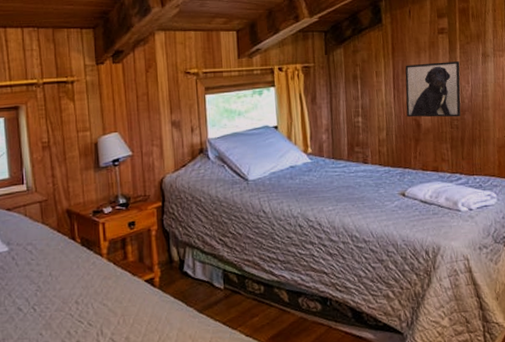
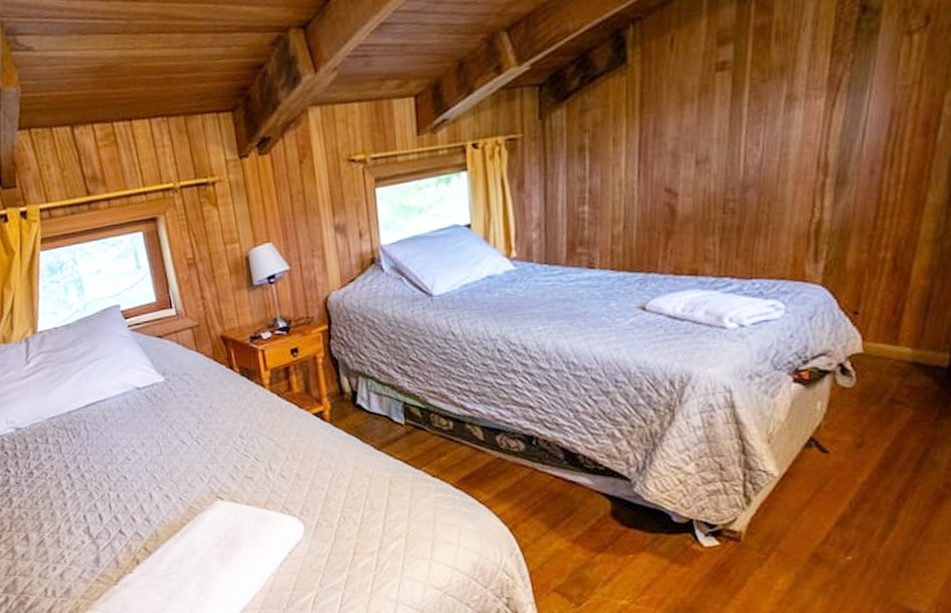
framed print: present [405,61,461,118] -> none [656,111,747,202]

